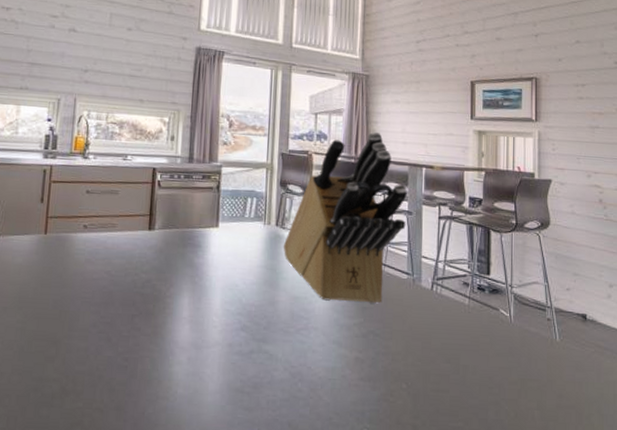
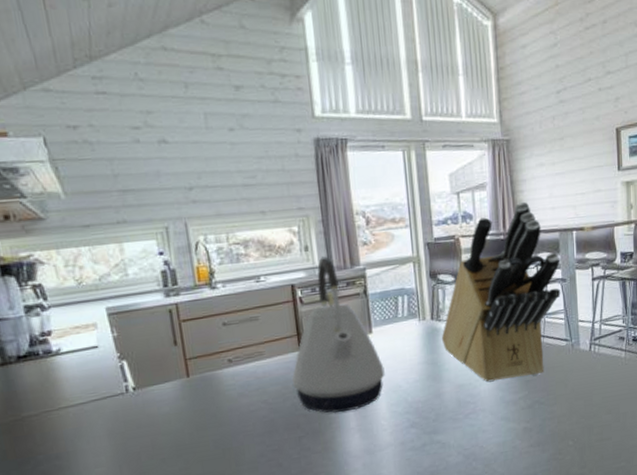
kettle: none [136,148,224,300] -> present [291,256,385,413]

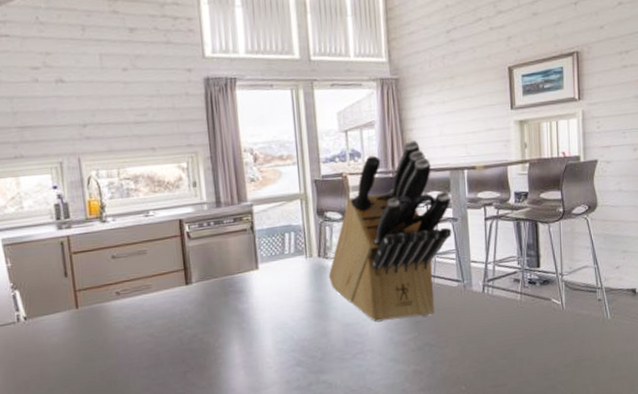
kettle: present [291,256,385,413] -> none [178,192,271,349]

